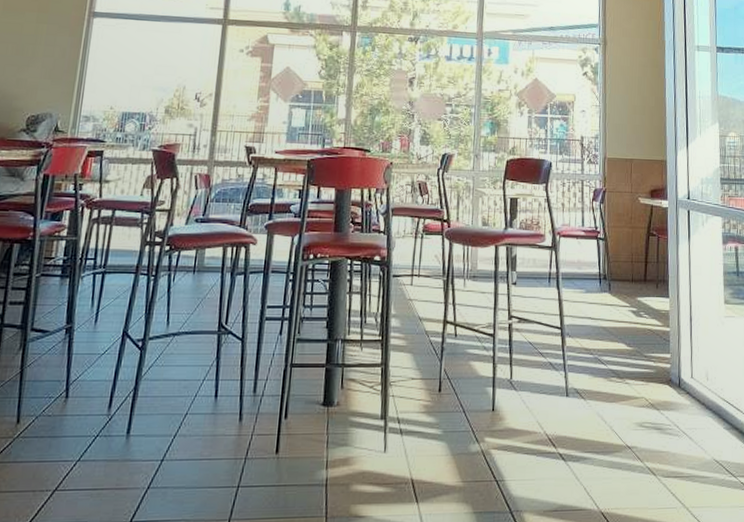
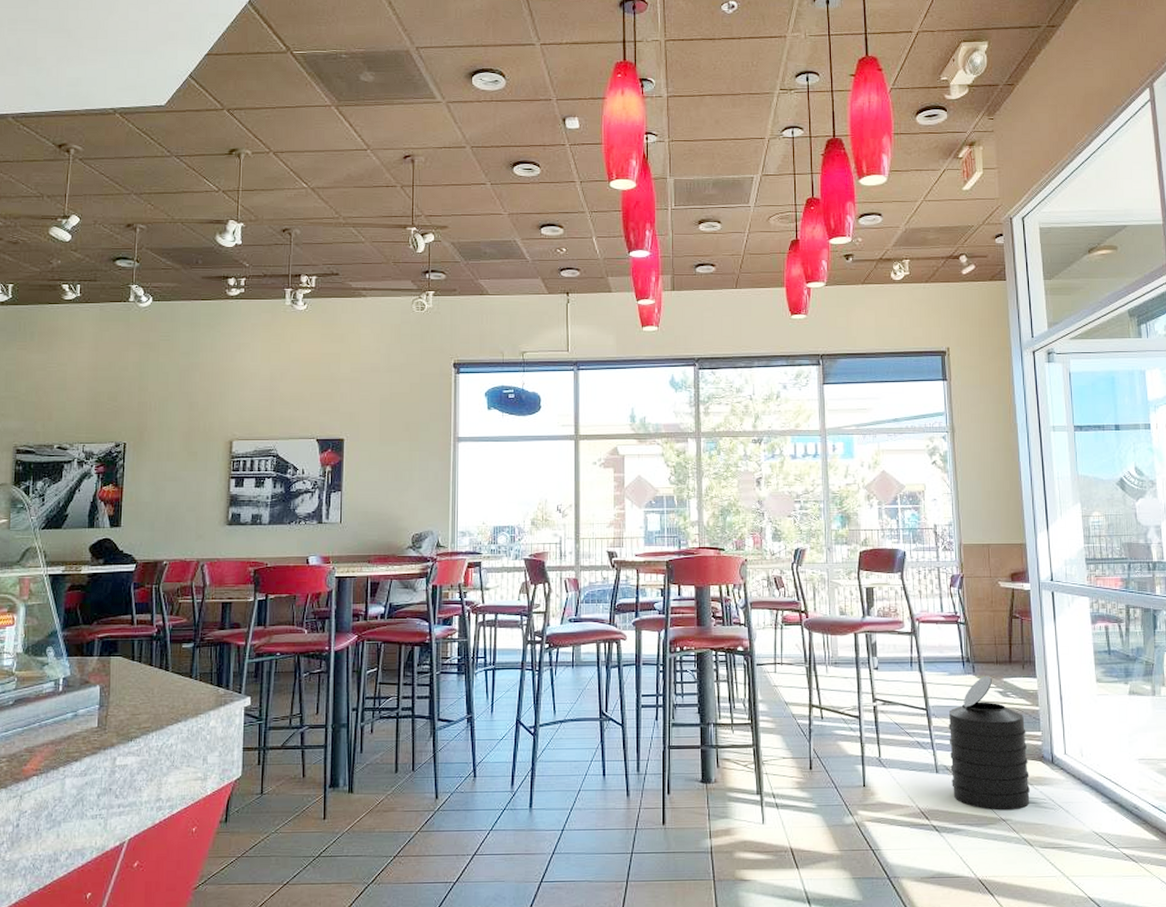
trash can: none [581,294,657,437] -> present [948,676,1030,811]

